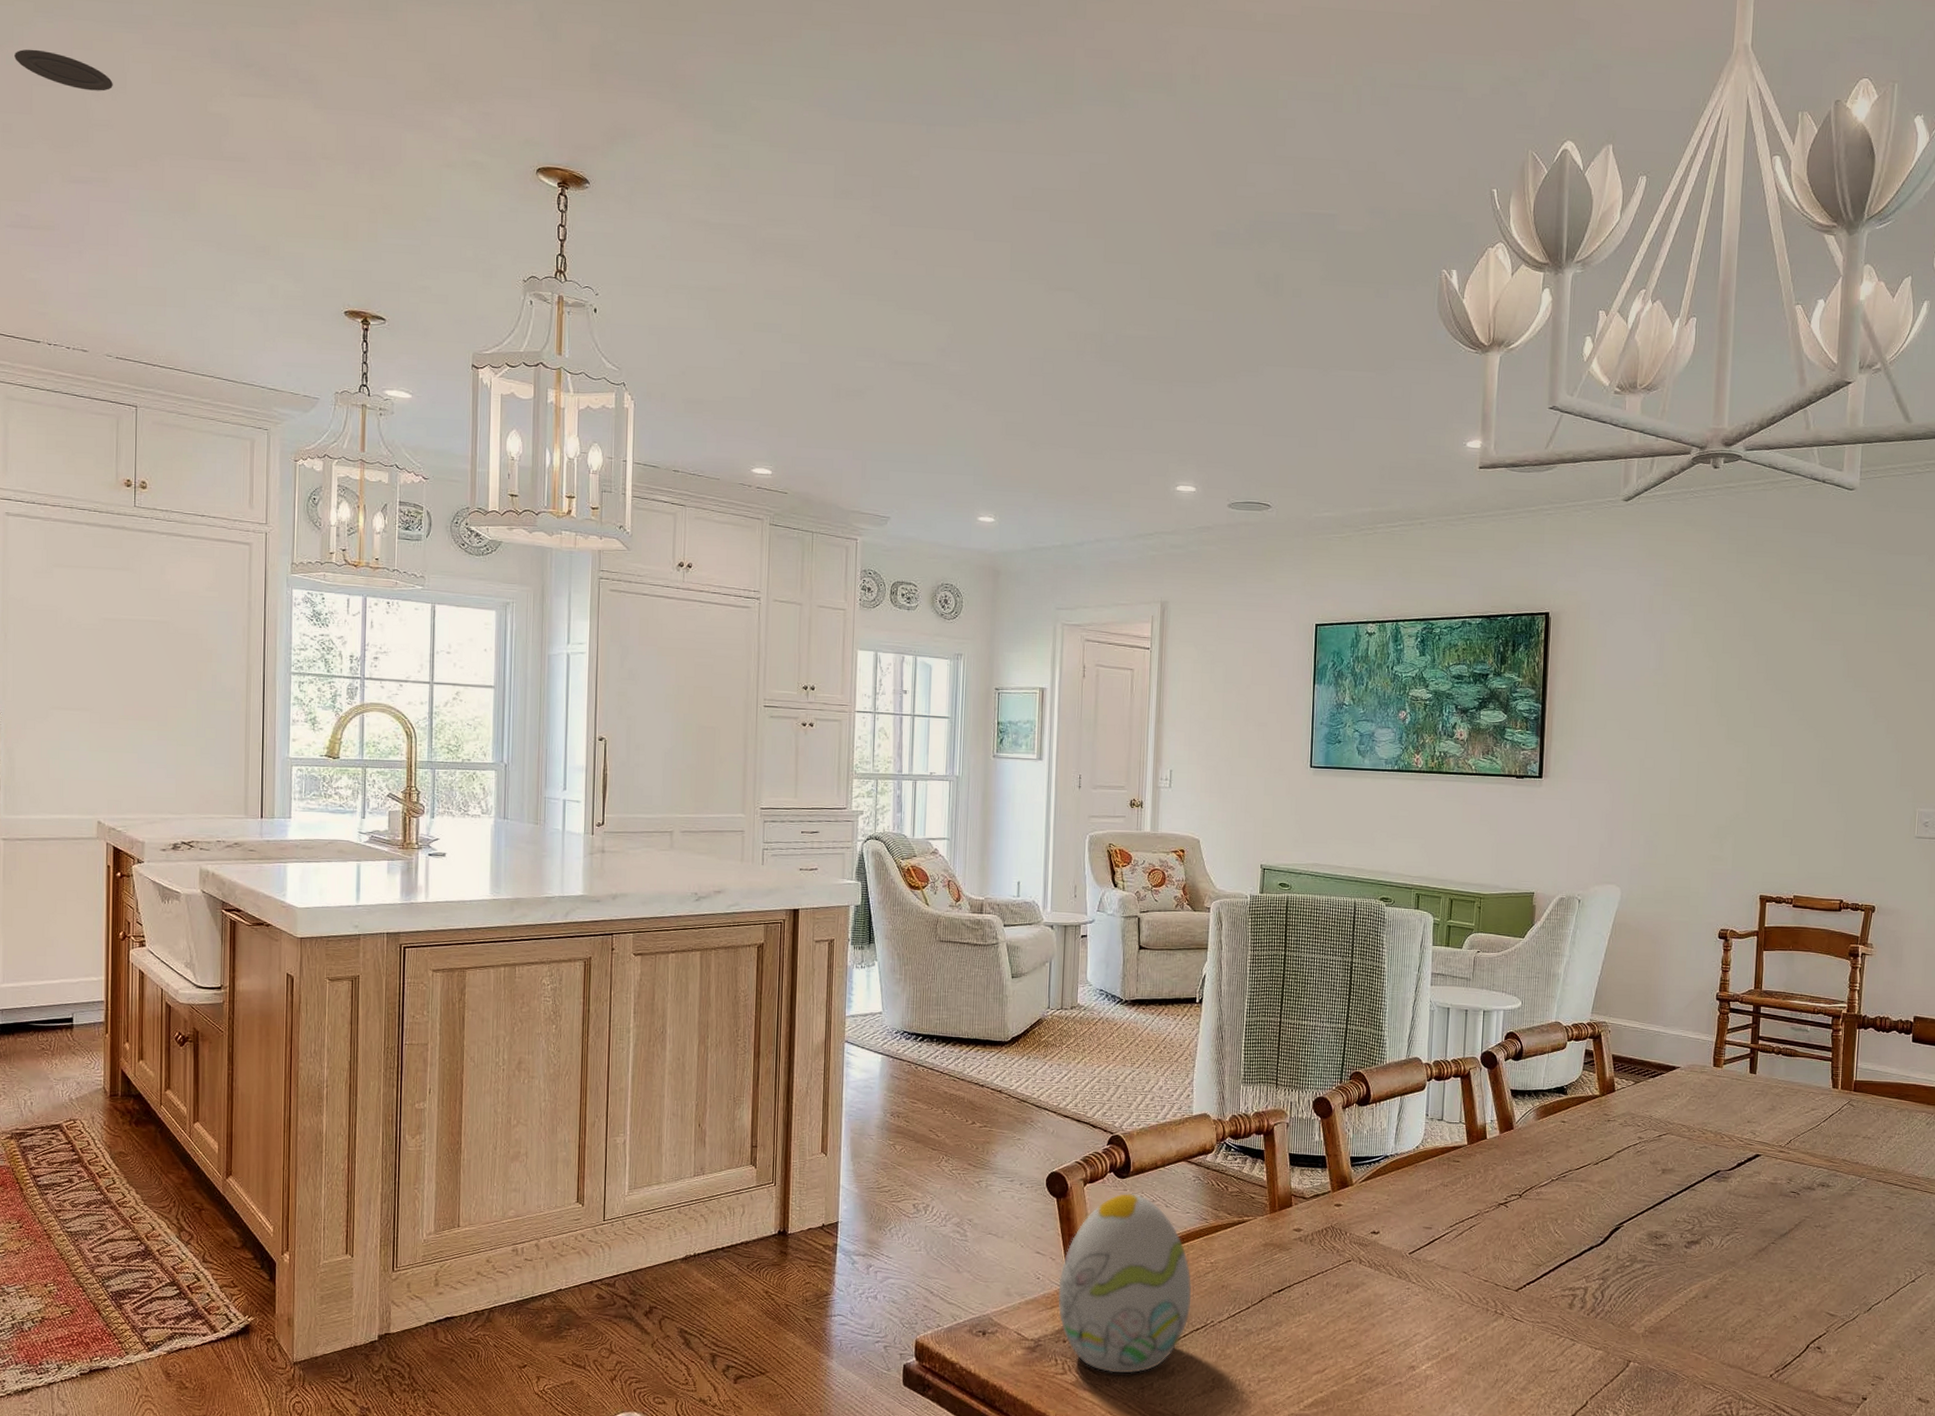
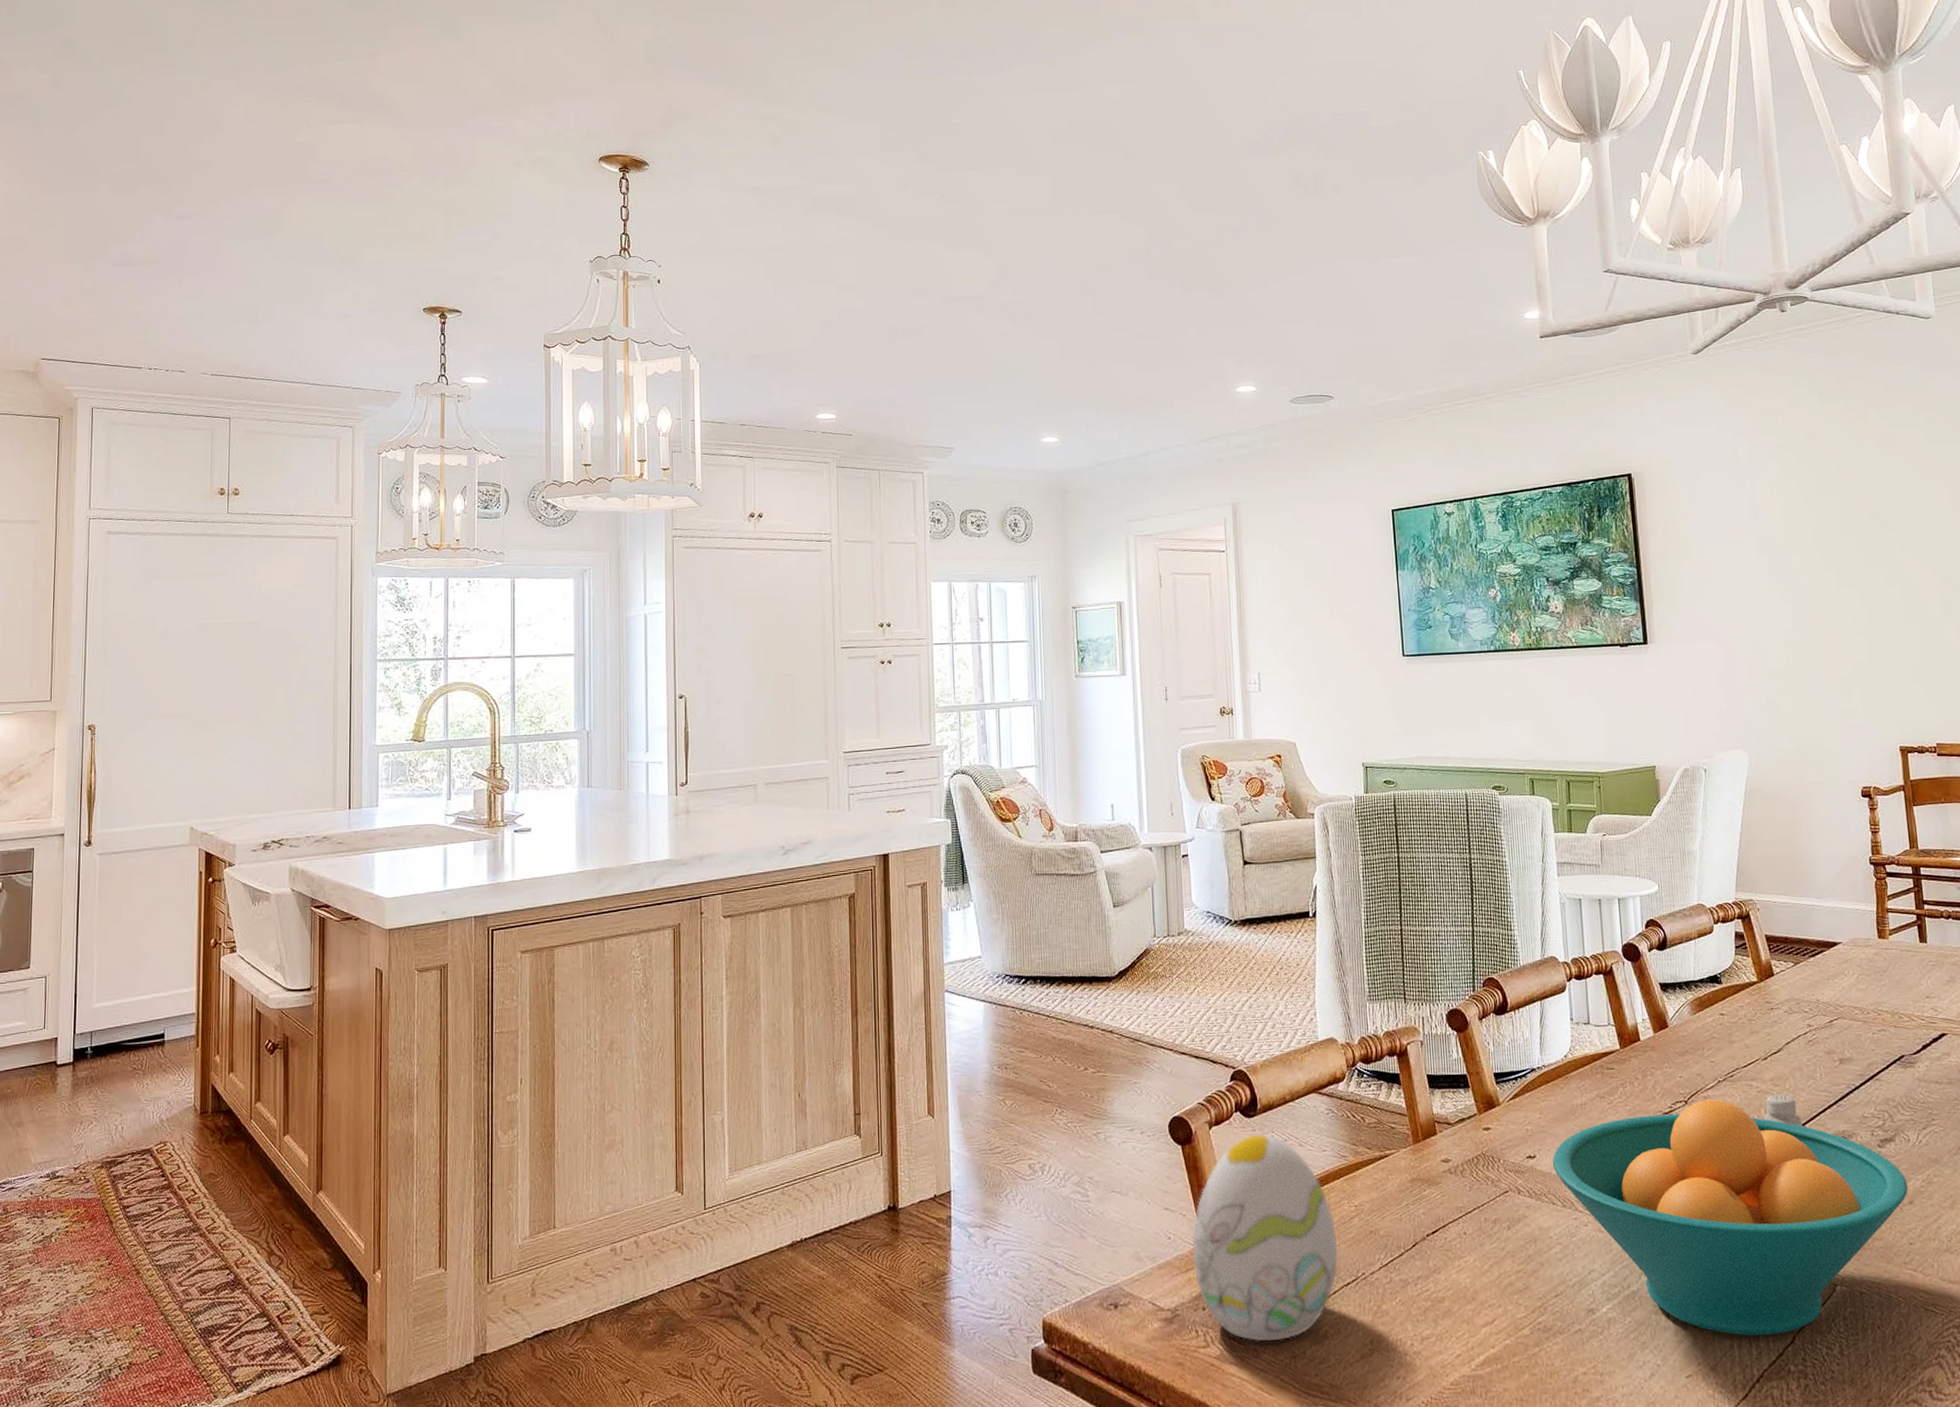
recessed light: present [14,49,113,91] -> none [122,105,210,136]
fruit bowl: none [1394,1194,1705,1399] -> present [1553,1099,1908,1337]
saltshaker: none [1588,1195,1622,1225] -> present [1764,1094,1803,1127]

